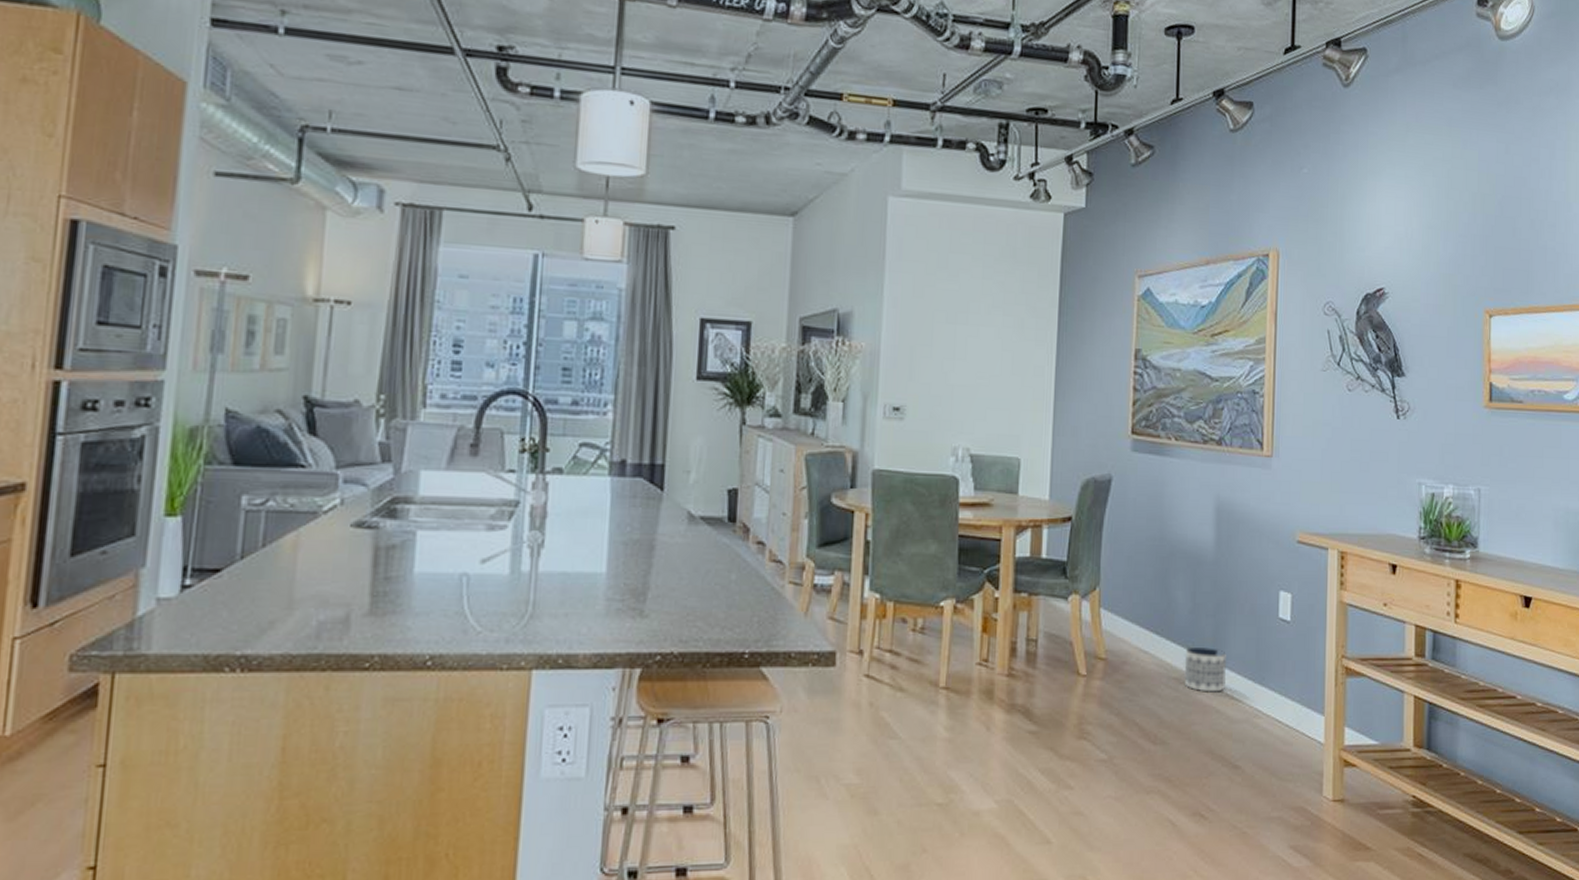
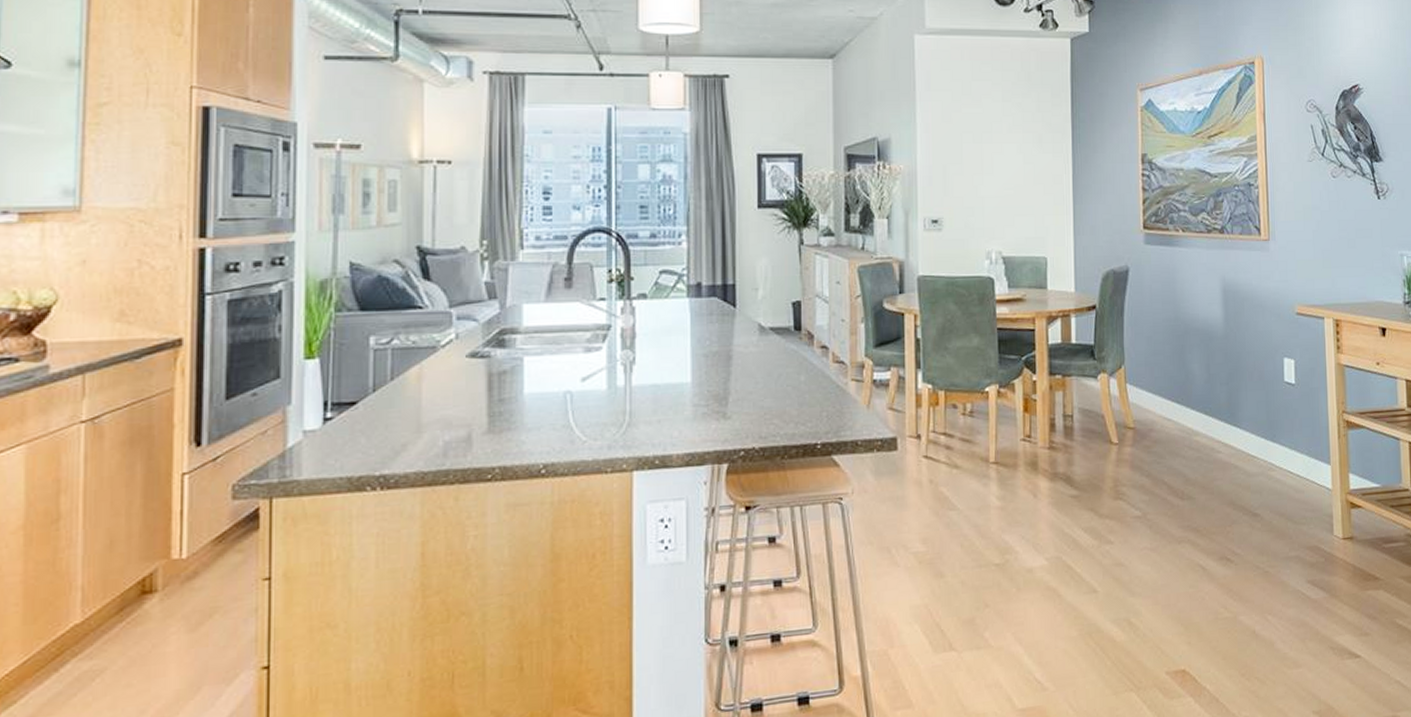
planter: present [1184,648,1226,692] -> none [1204,412,1241,451]

